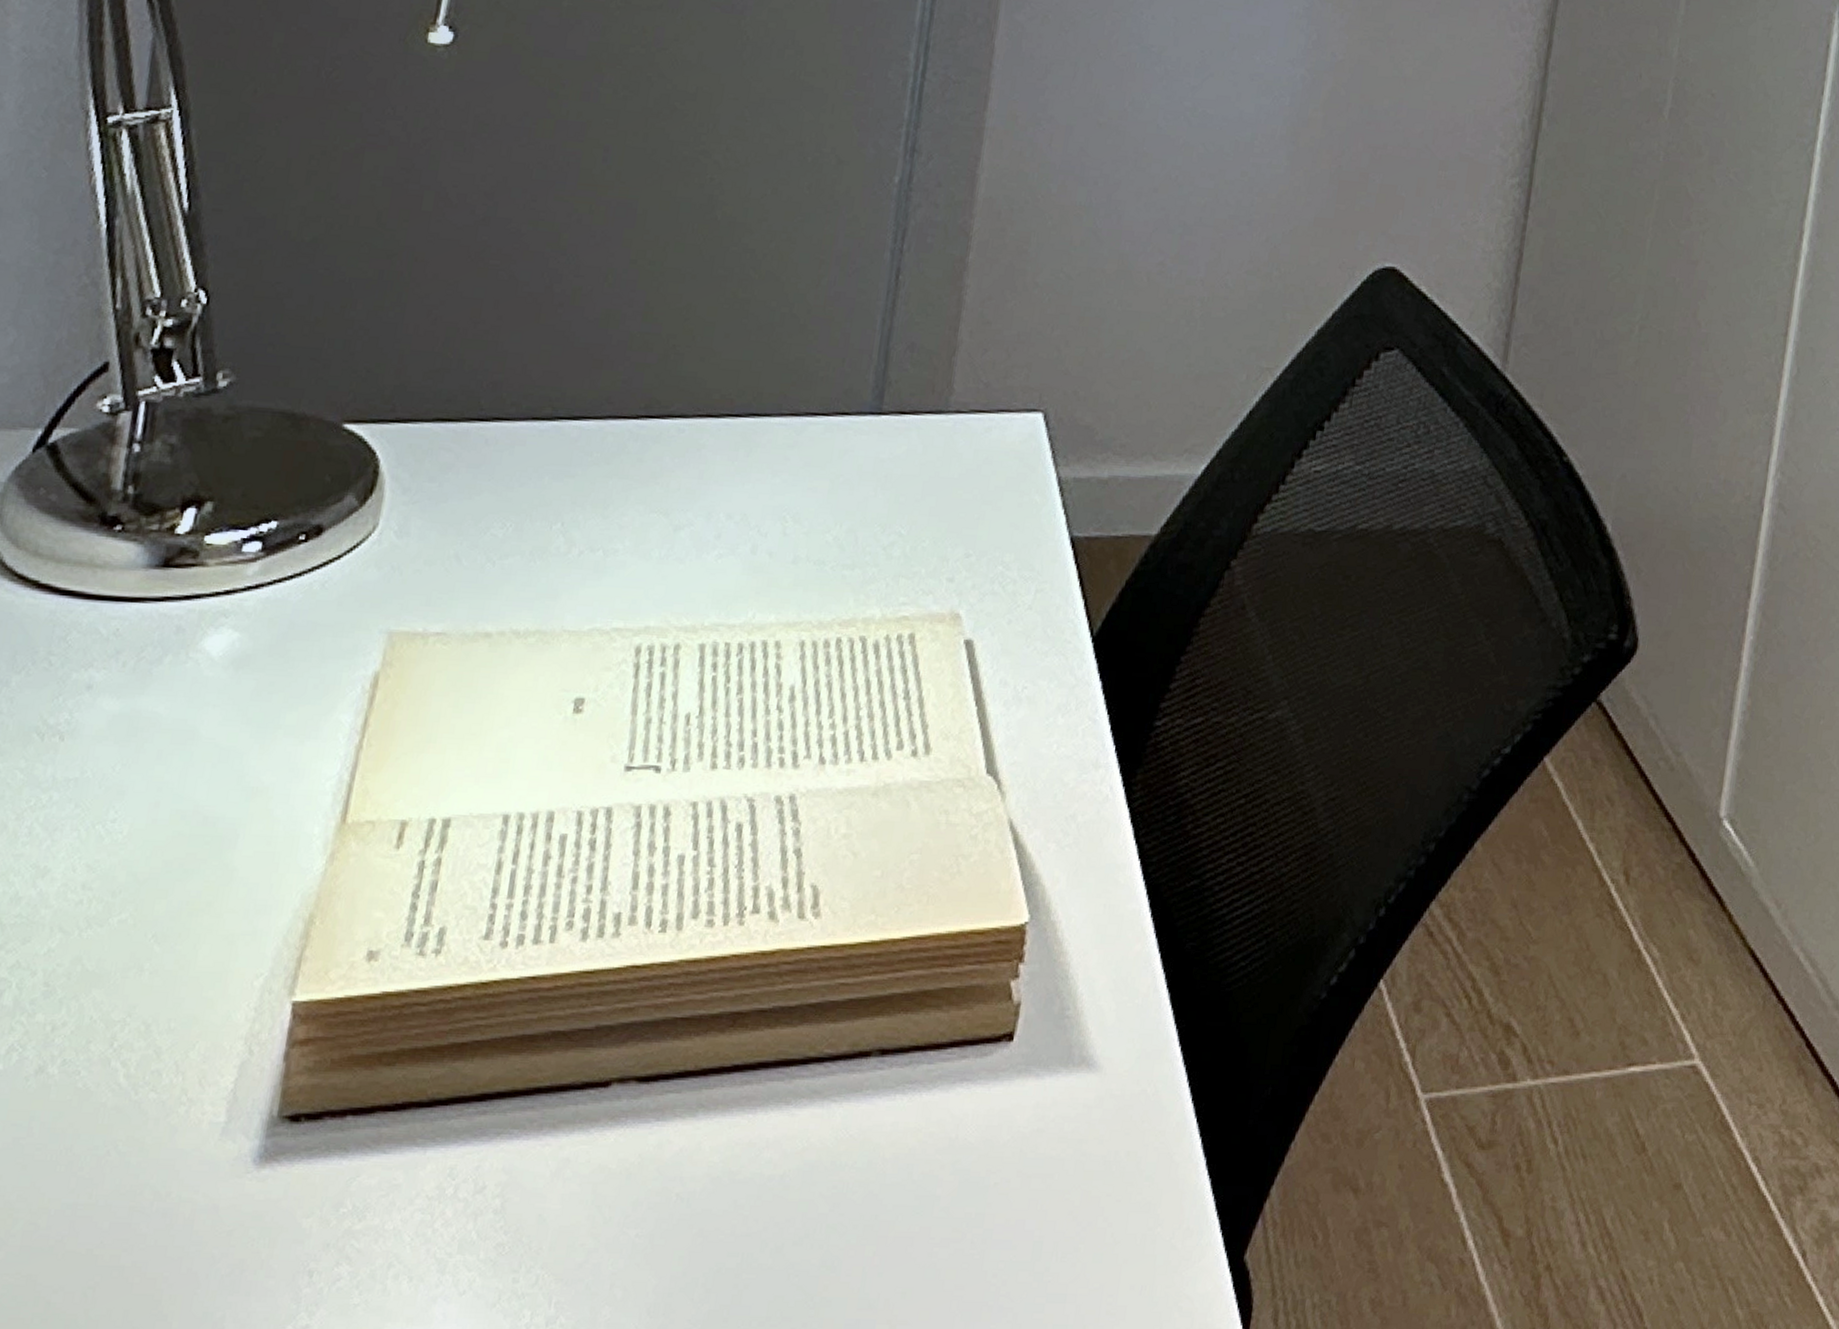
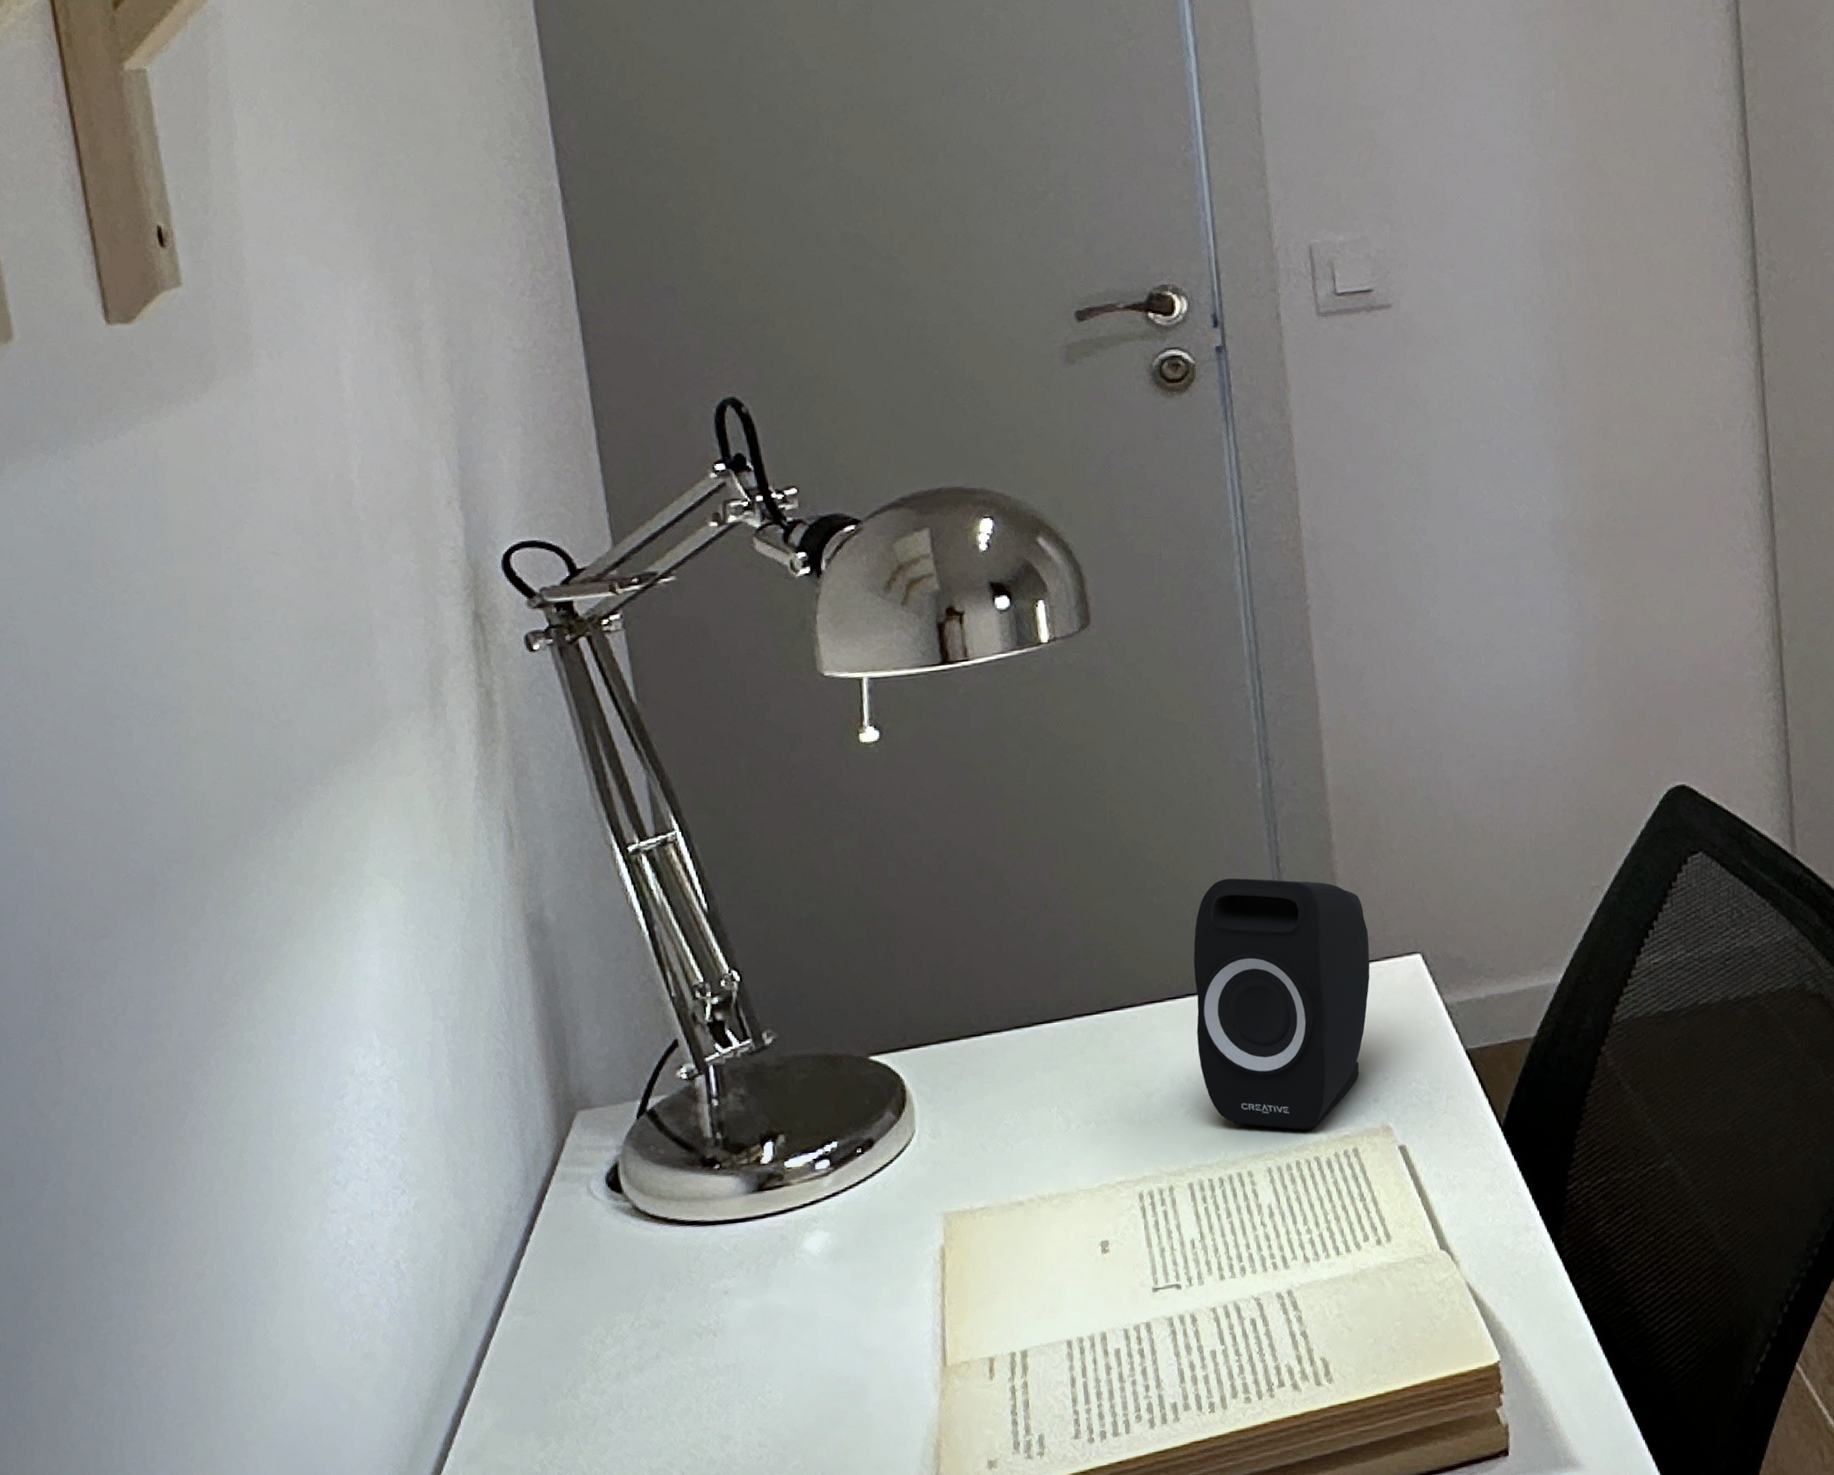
speaker: none [747,283,987,604] -> present [1193,878,1370,1131]

